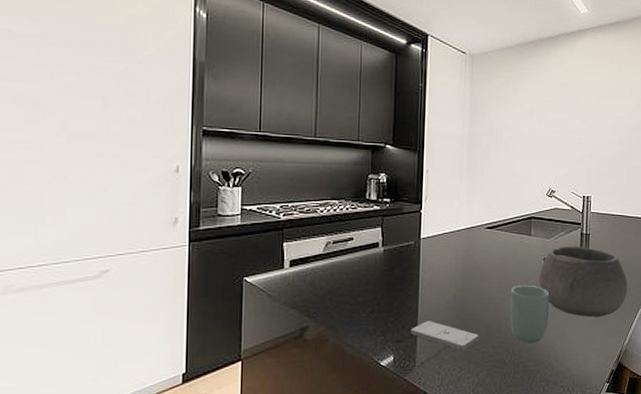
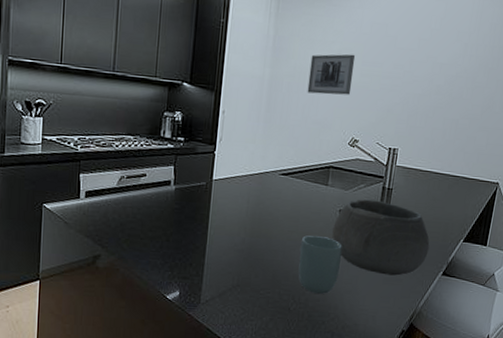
smartphone: present [410,321,479,351] -> none [197,261,265,294]
wall art: none [504,112,546,150] -> present [307,54,356,95]

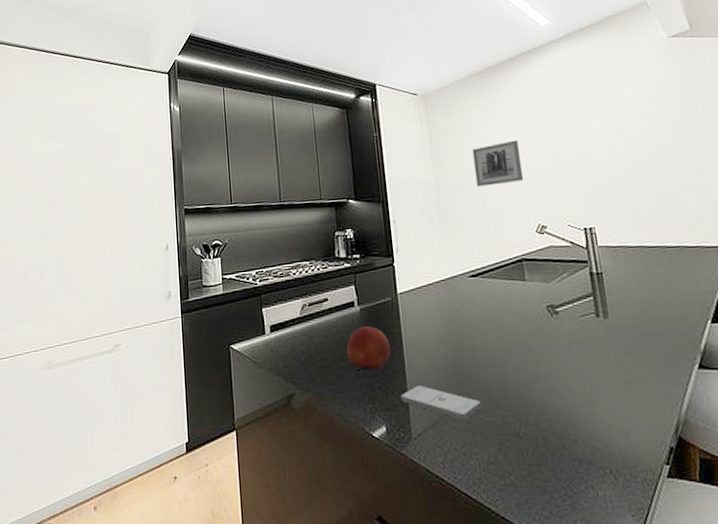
fruit: none [155,203,197,244] -> present [346,325,391,371]
smartphone: none [197,261,265,294] -> present [400,385,482,420]
cup: present [298,235,342,294] -> none [511,340,568,411]
bowl: present [332,199,430,276] -> none [543,288,672,377]

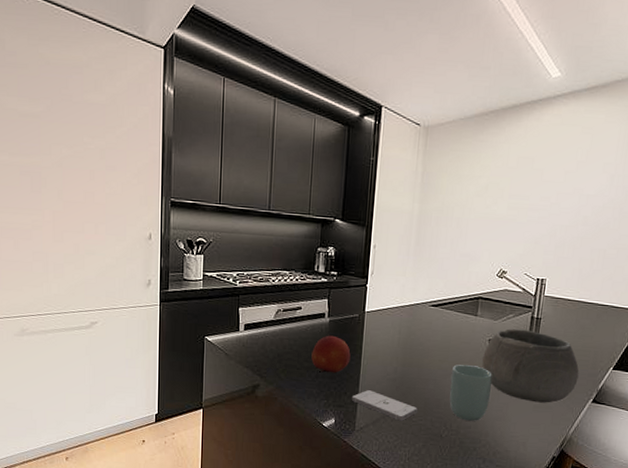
wall art: present [472,140,524,187] -> none [455,188,503,228]
cup: none [511,340,568,411] -> present [449,364,492,421]
bowl: none [543,288,672,377] -> present [481,328,579,403]

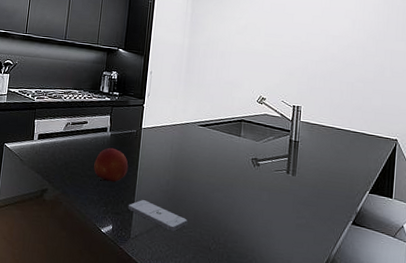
cup: present [449,364,492,421] -> none [216,180,256,236]
bowl: present [481,328,579,403] -> none [246,149,338,223]

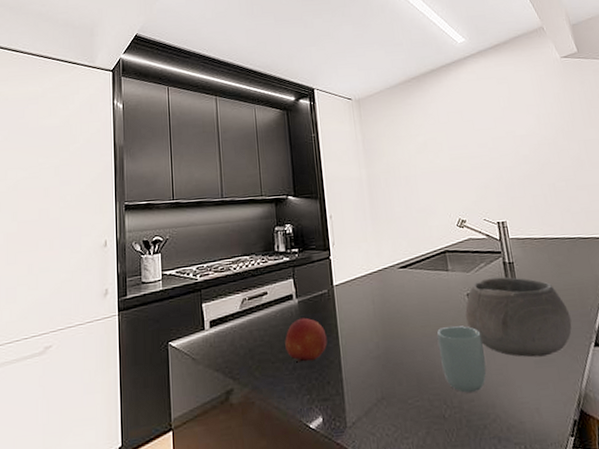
smartphone: present [127,200,188,232] -> none [336,374,411,406]
cup: none [216,180,256,236] -> present [436,325,487,393]
bowl: none [246,149,338,223] -> present [465,276,572,358]

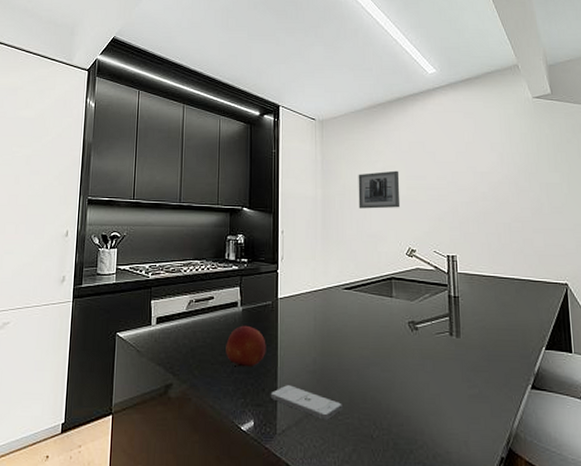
smartphone: none [336,374,411,406] -> present [270,385,342,420]
wall art: none [400,142,446,185] -> present [358,170,401,209]
cup: present [436,325,487,393] -> none [373,351,419,417]
bowl: present [465,276,572,358] -> none [404,309,511,392]

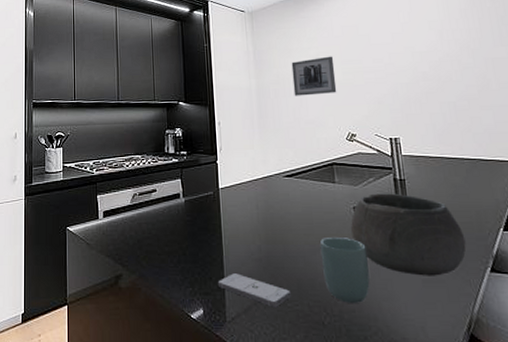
fruit: present [226,325,266,368] -> none [171,216,211,257]
cup: none [373,351,419,417] -> present [319,238,370,303]
bowl: none [404,309,511,392] -> present [350,193,467,276]

